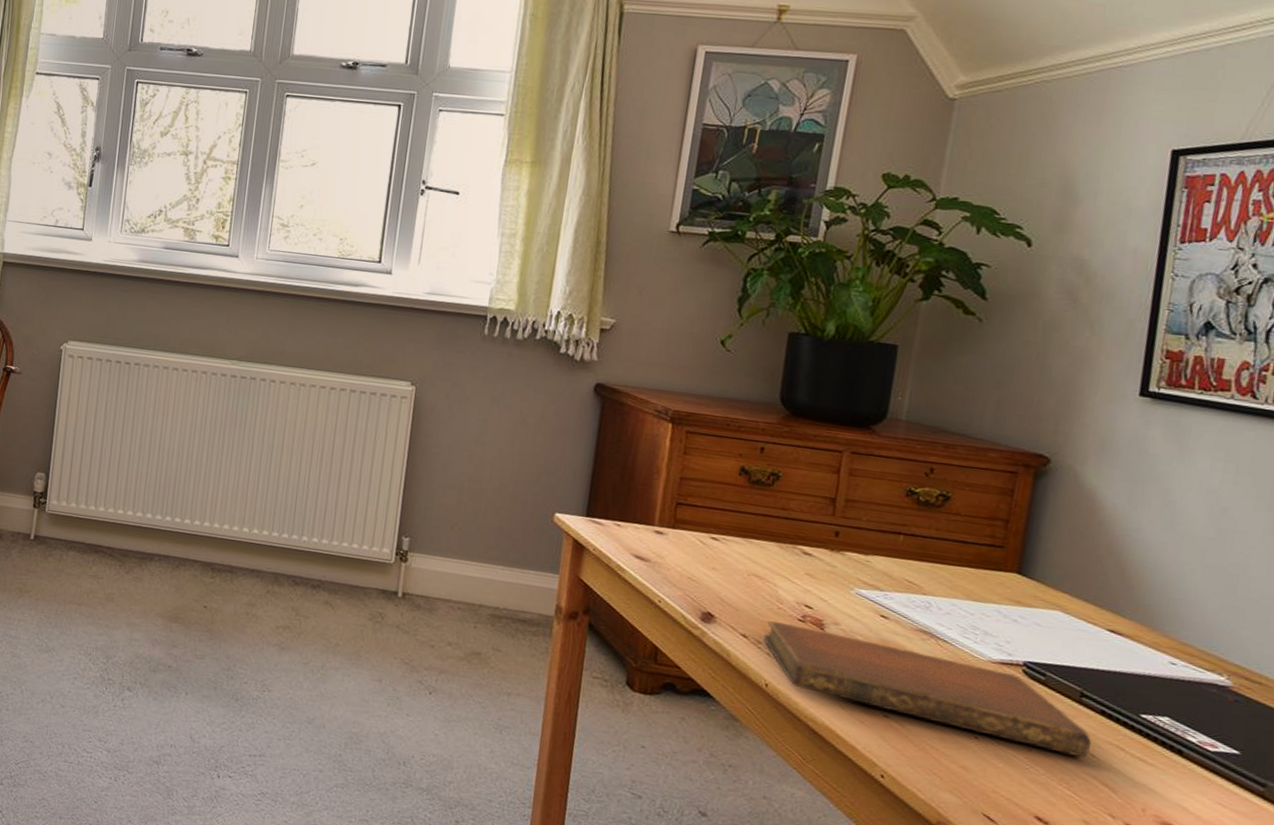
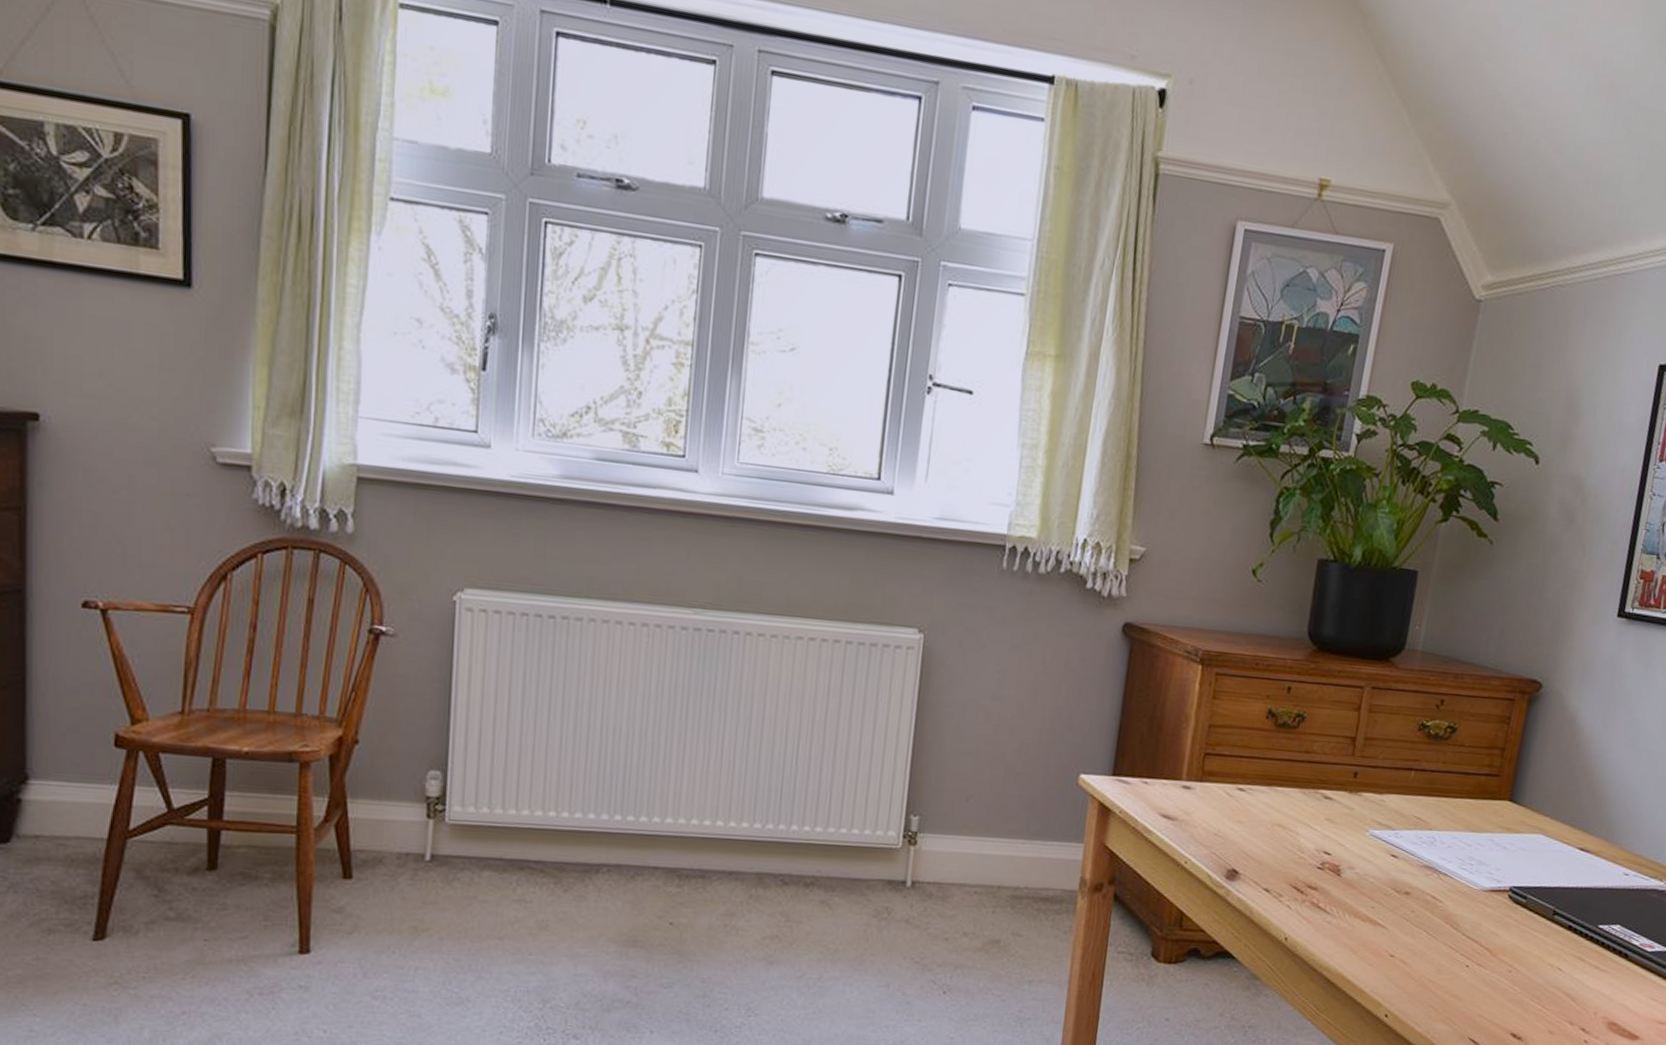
notebook: present [763,621,1091,758] -> none [1284,872,1559,973]

